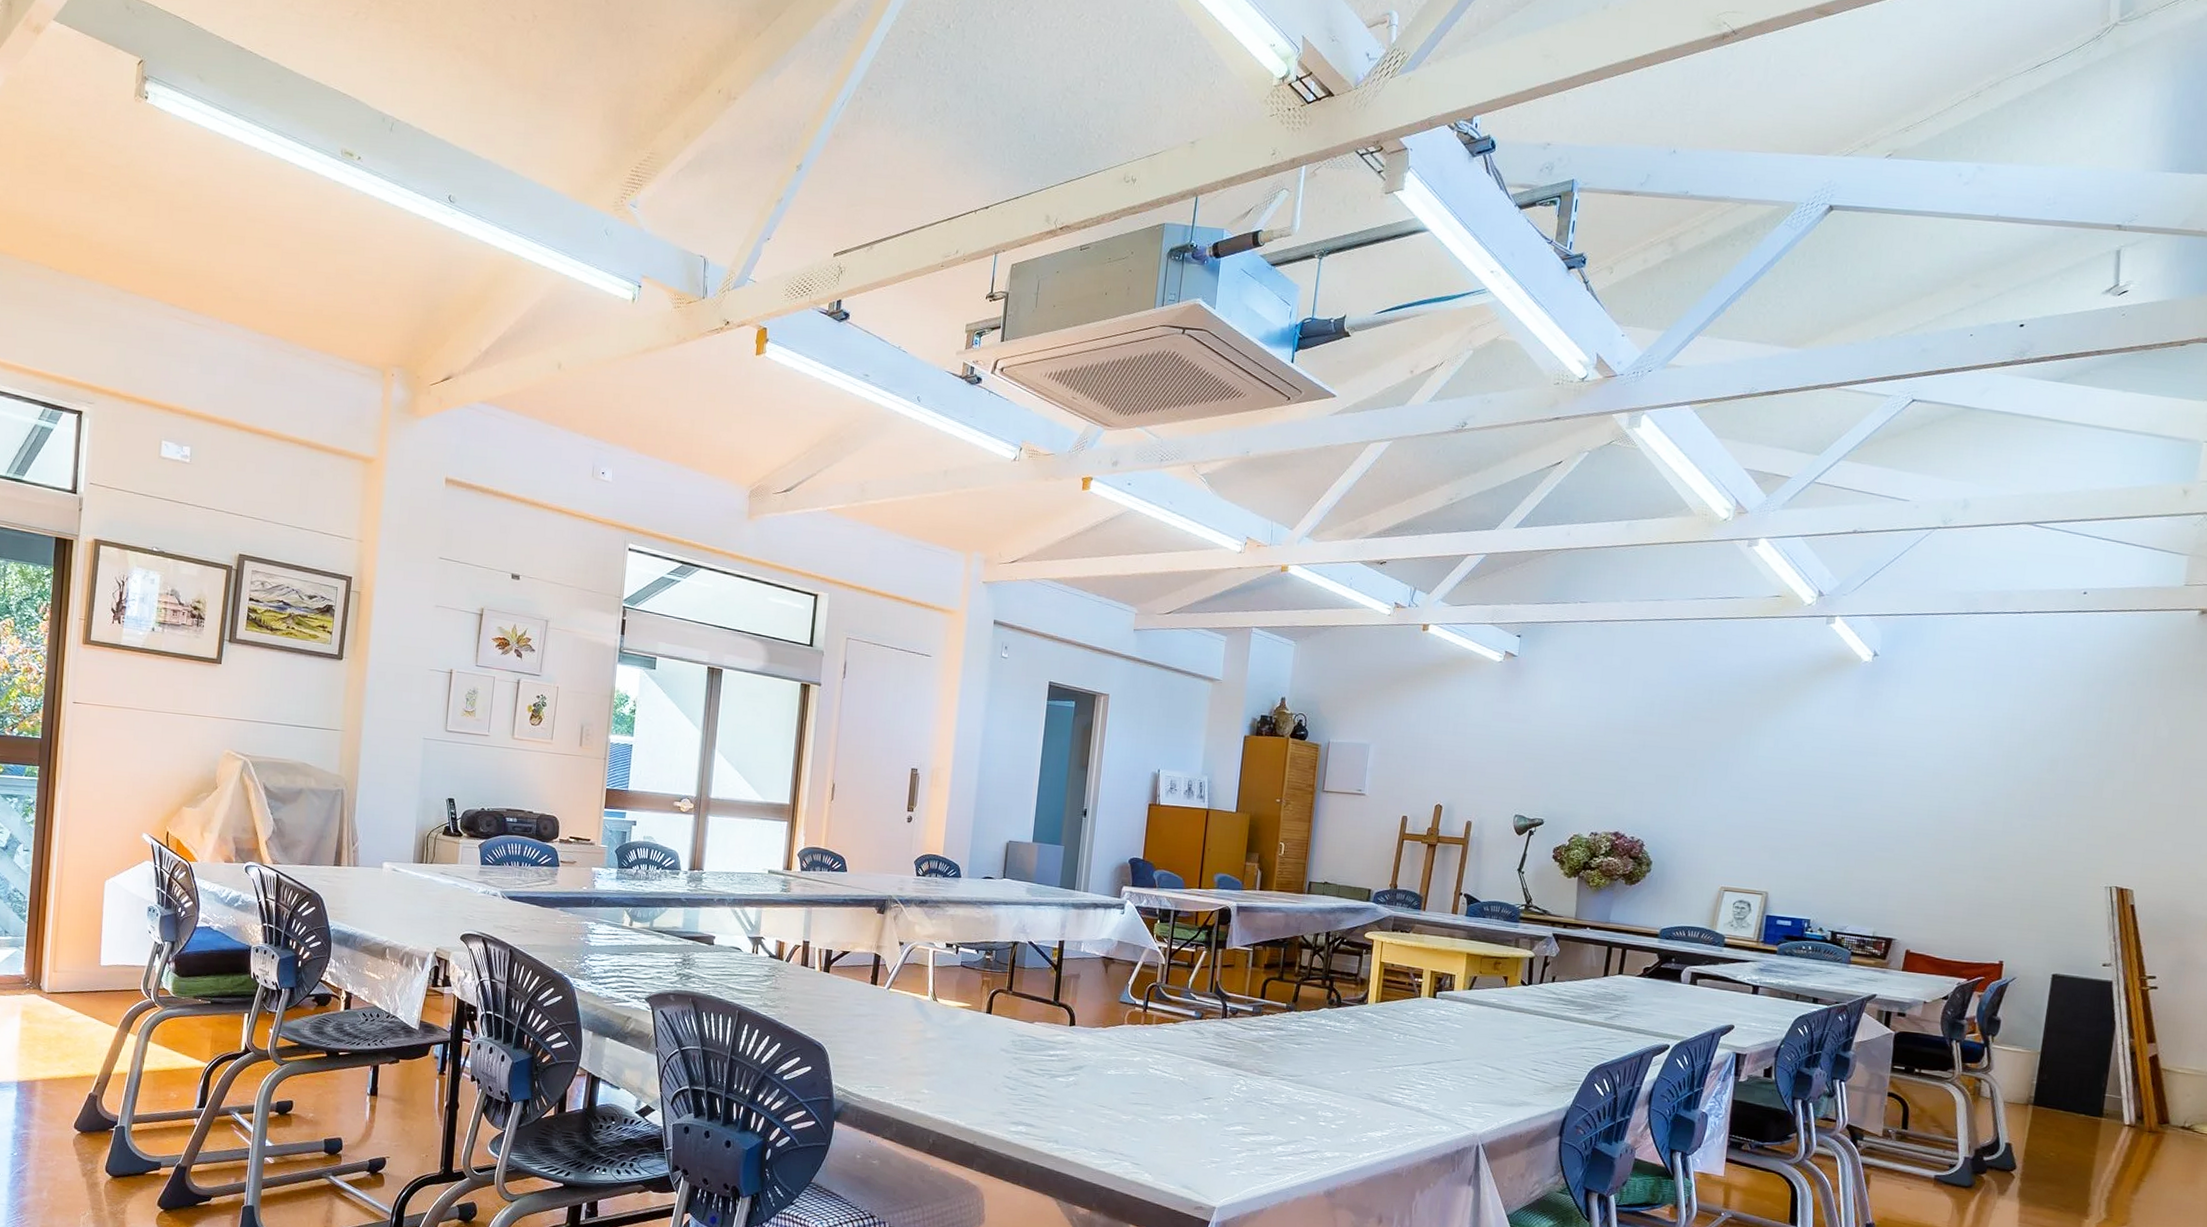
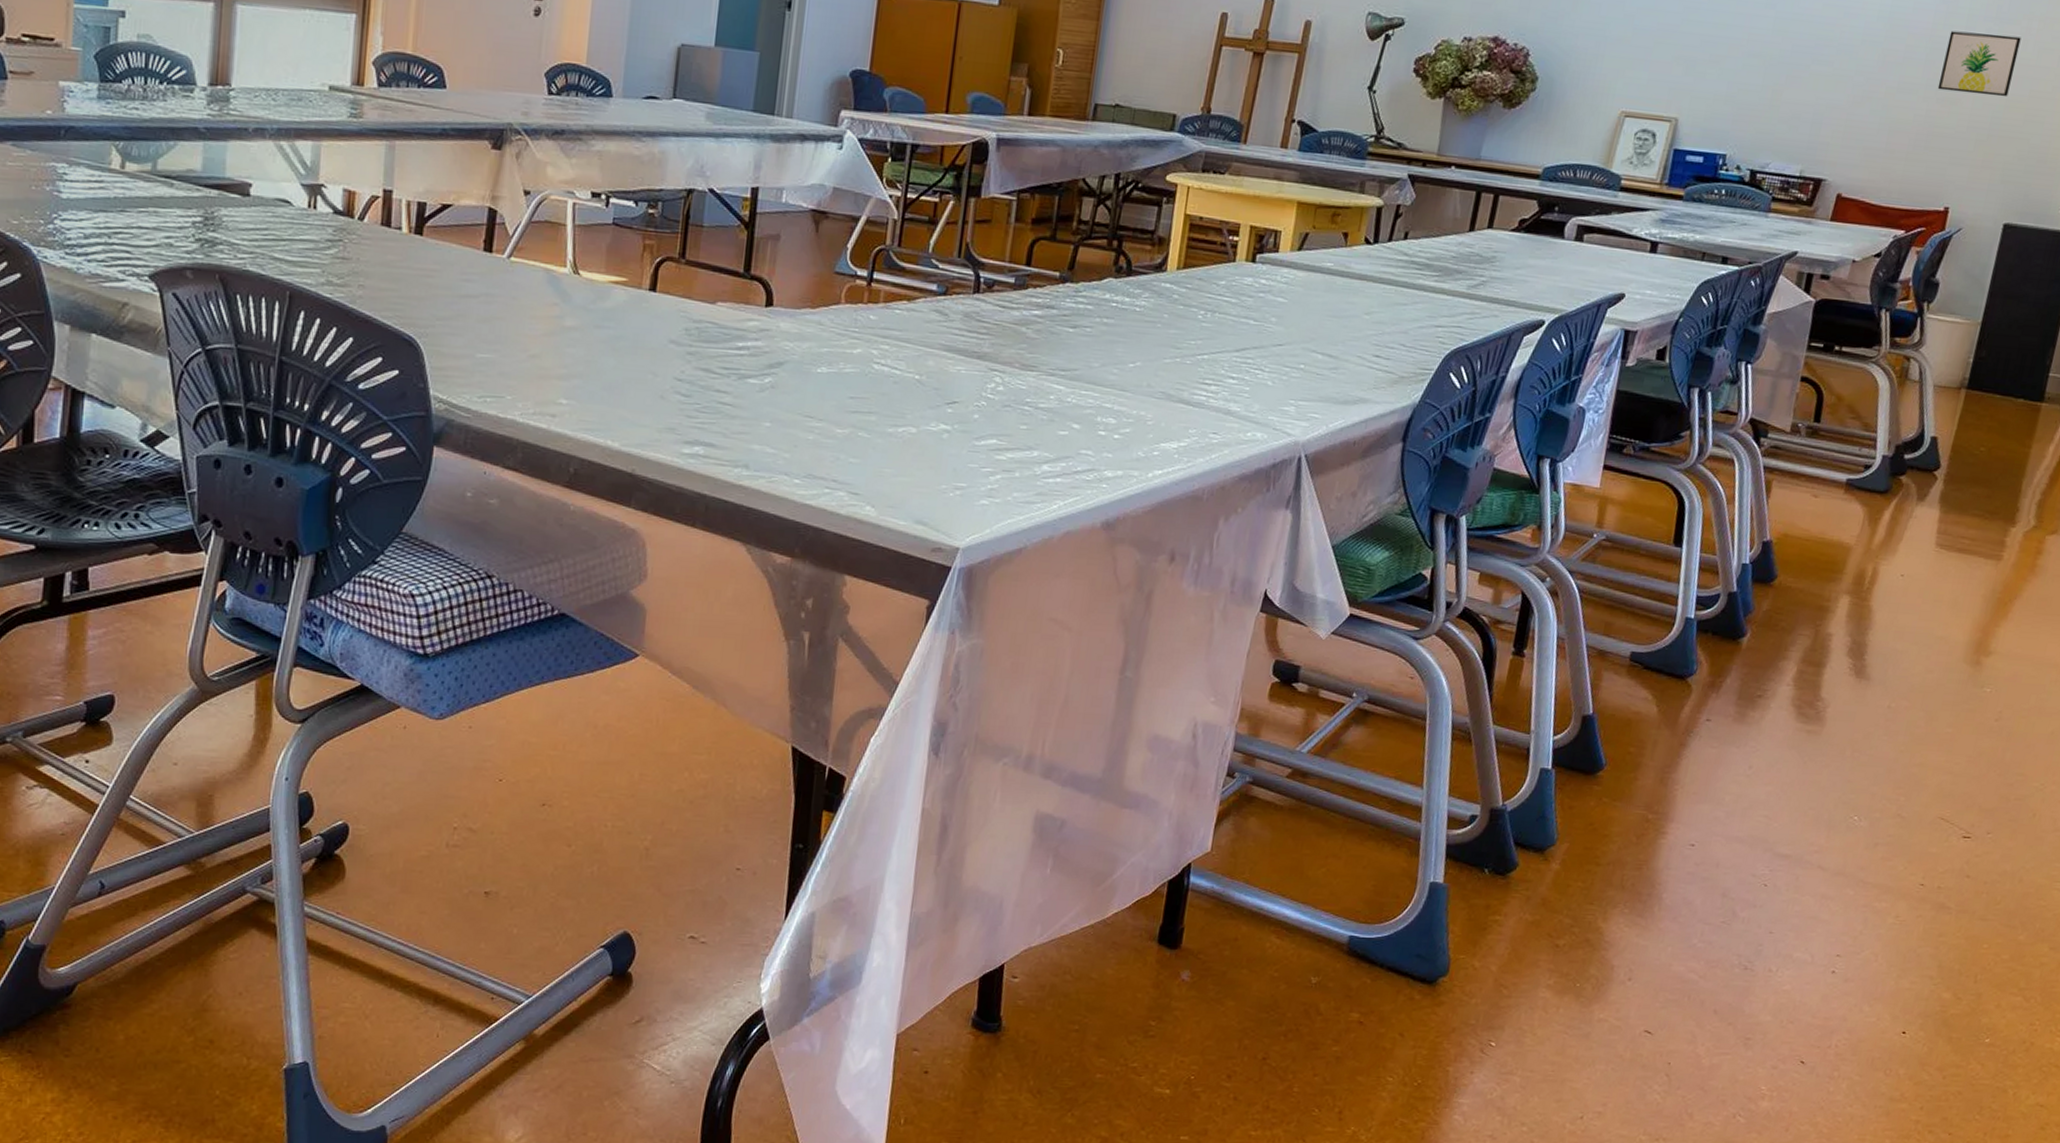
wall art: none [1984,825,2052,876] -> present [1937,30,2021,97]

